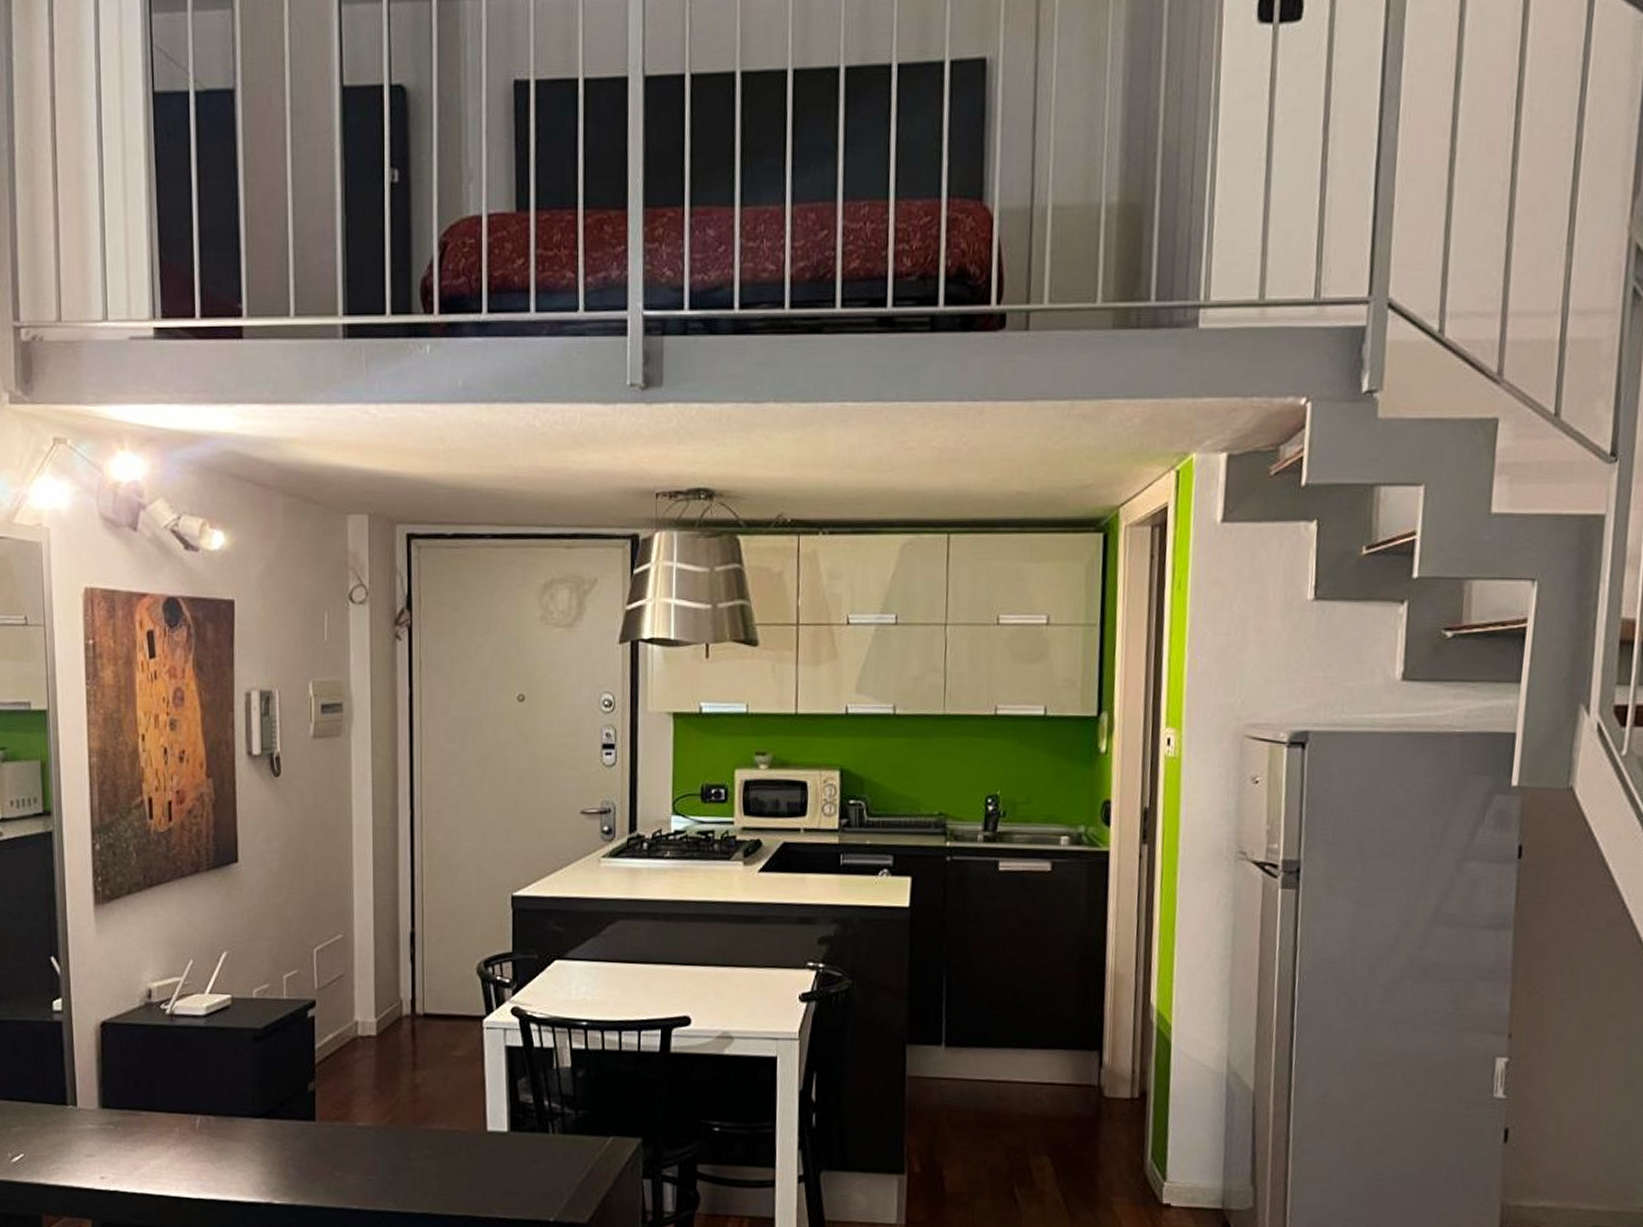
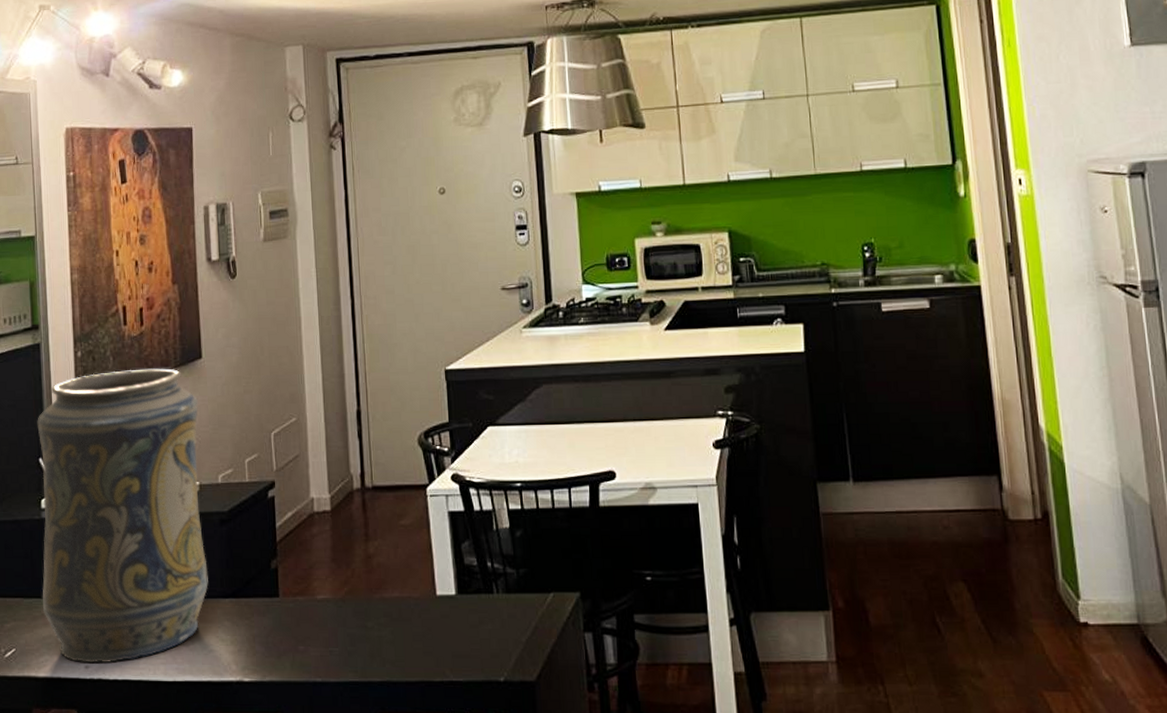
decorative vase: none [48,868,238,1175] -> present [37,368,208,664]

